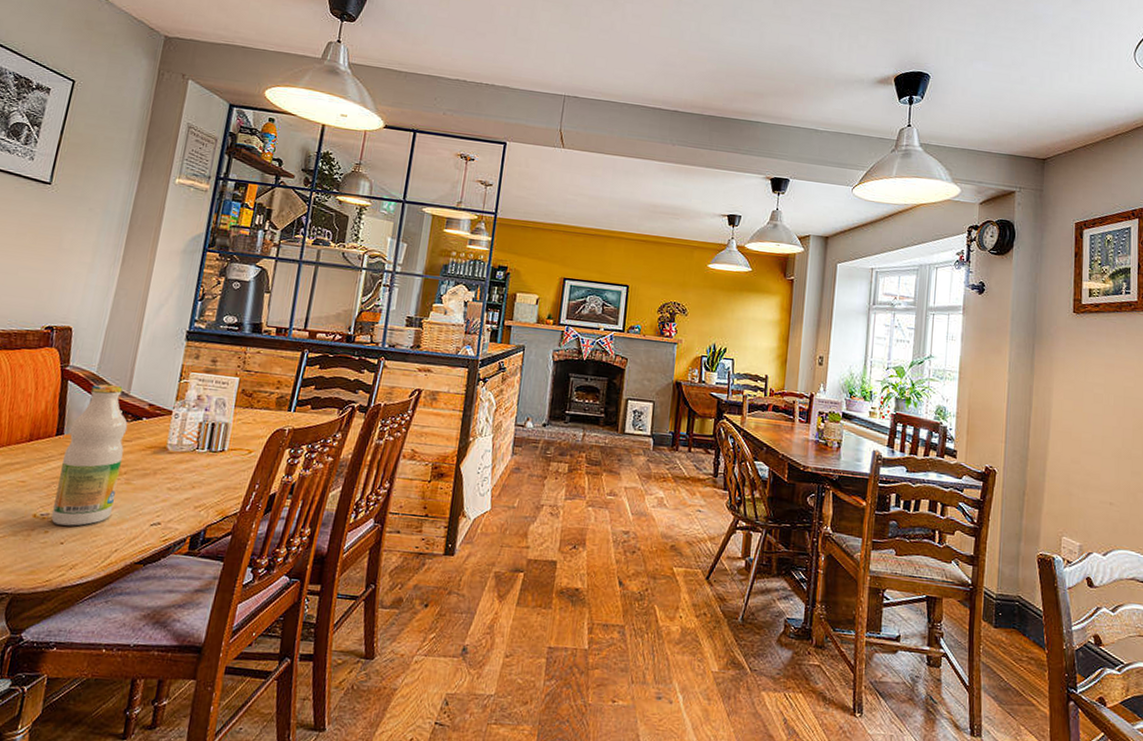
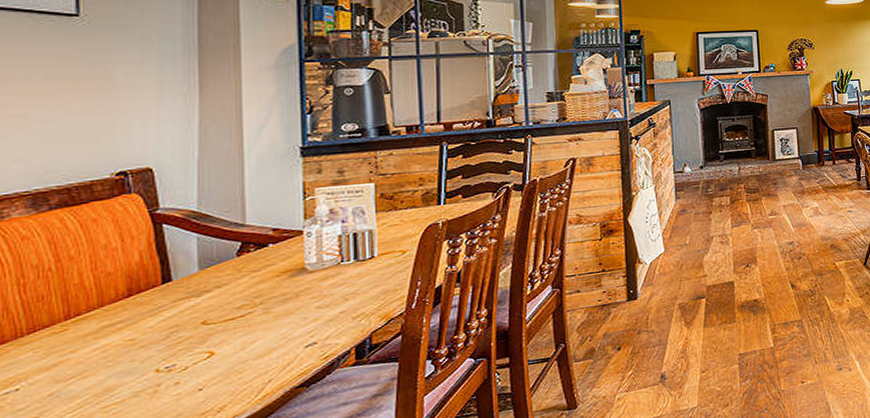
bottle: present [51,384,128,526] -> none [179,217,254,373]

